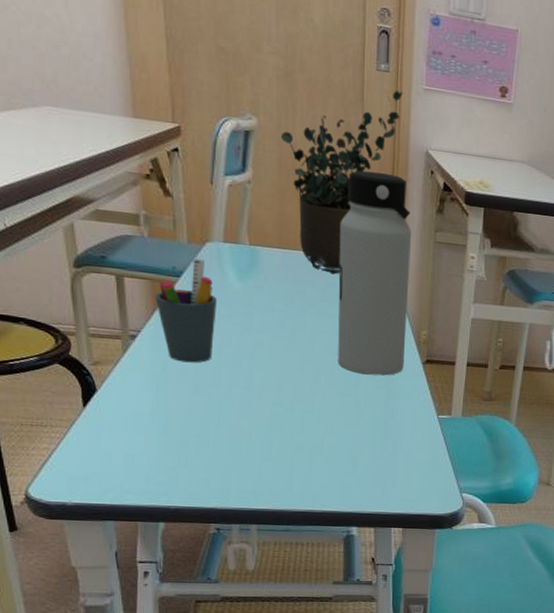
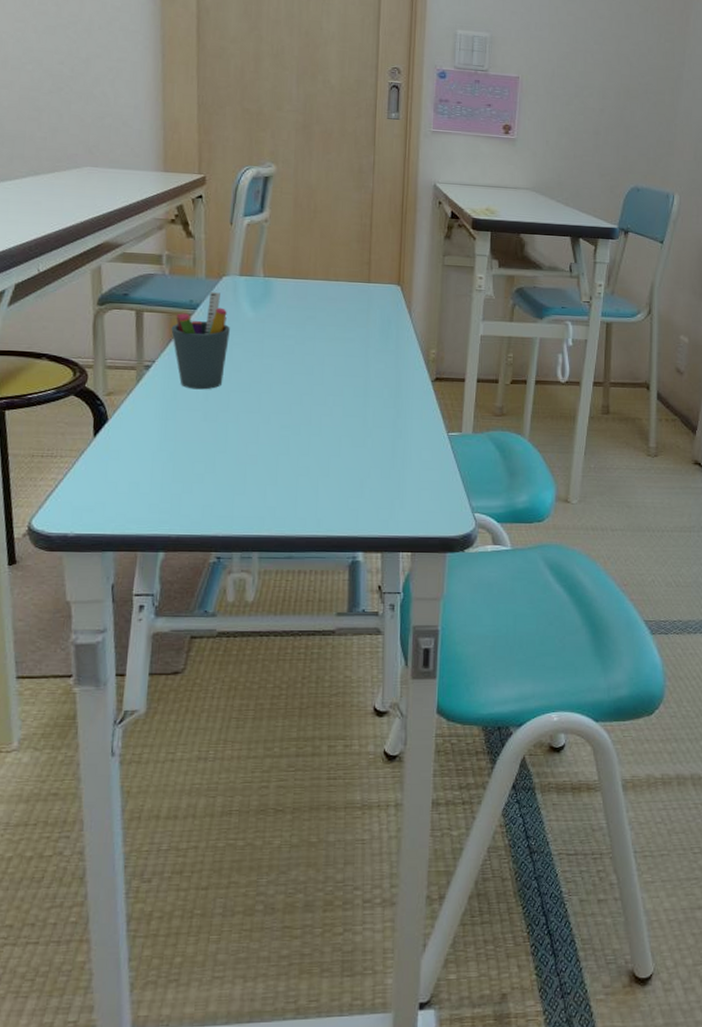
potted plant: present [281,90,403,275] -> none [298,134,412,300]
water bottle: present [338,170,412,376] -> none [346,205,421,395]

